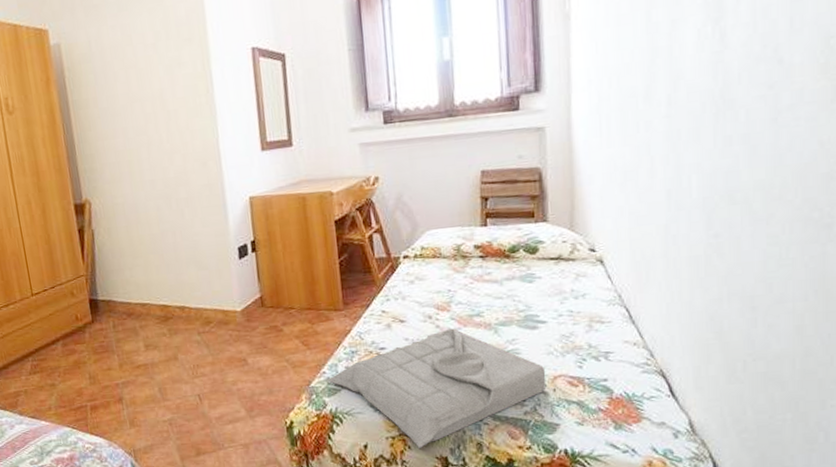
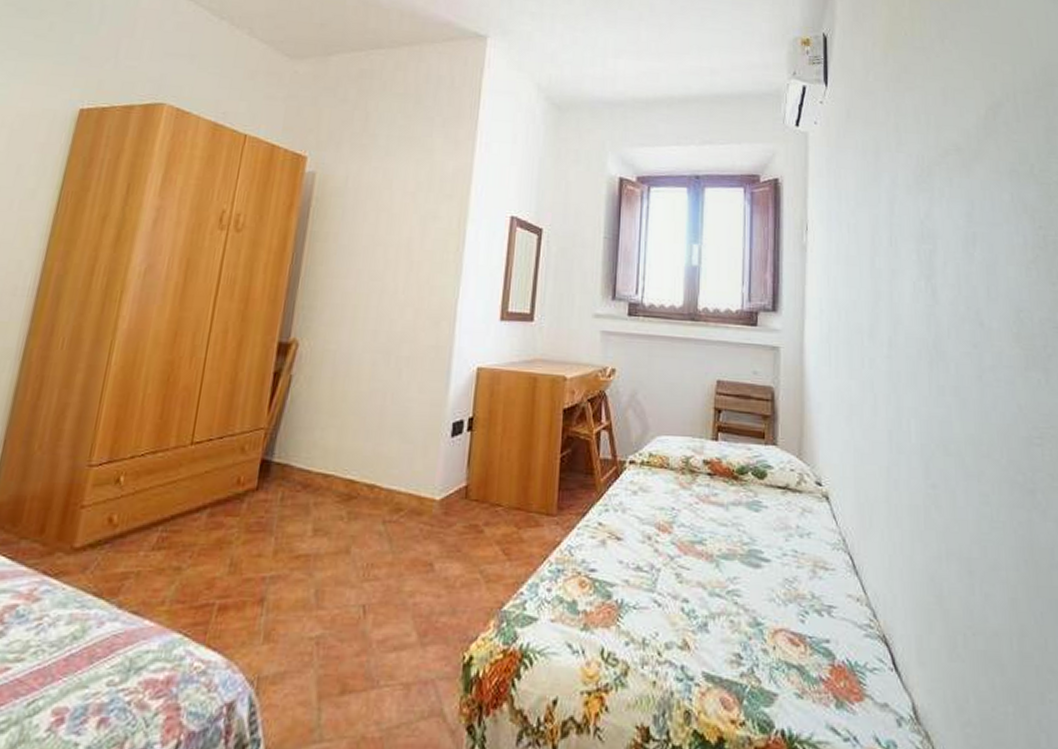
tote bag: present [327,328,546,448] -> none [523,555,766,711]

